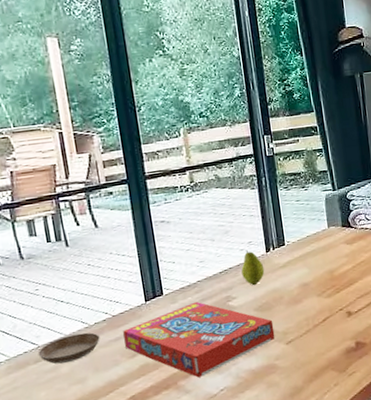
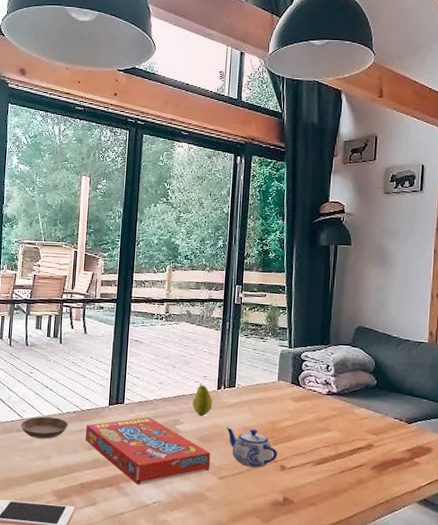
teapot: none [284,283,342,324] -> present [226,427,278,468]

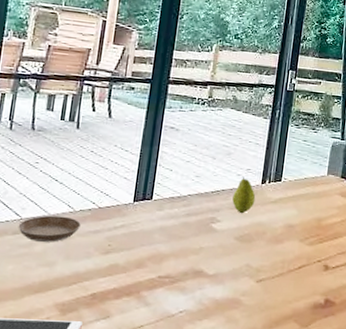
snack box: present [86,417,211,485] -> none [102,214,250,293]
teapot: present [226,427,278,468] -> none [268,225,322,269]

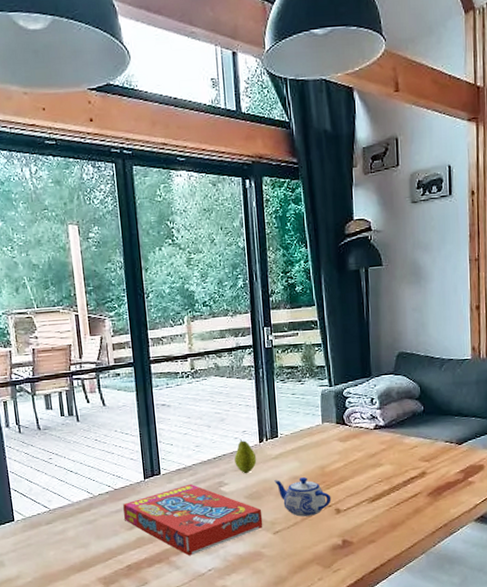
saucer: present [18,215,81,242] -> none [49,502,103,528]
snack box: none [102,214,250,293] -> present [123,484,263,556]
teapot: none [268,225,322,269] -> present [274,477,332,517]

